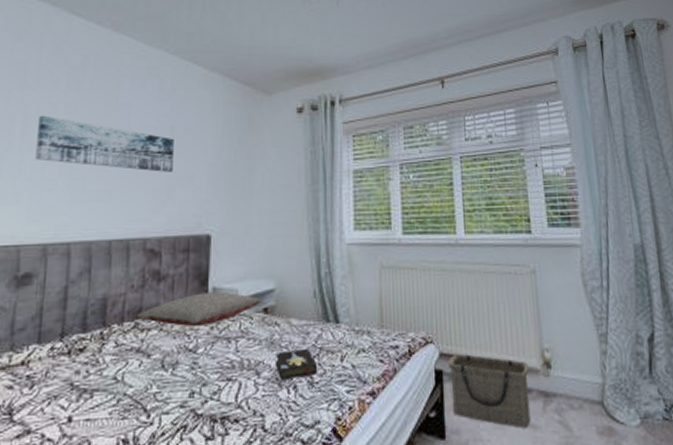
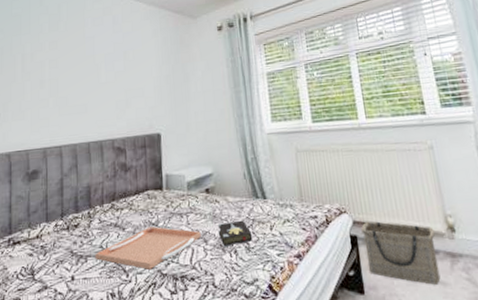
wall art: present [35,115,174,172] -> none [33,52,128,88]
serving tray: none [105,353,252,409] -> present [95,226,201,270]
pillow: present [136,292,263,327] -> none [112,177,205,206]

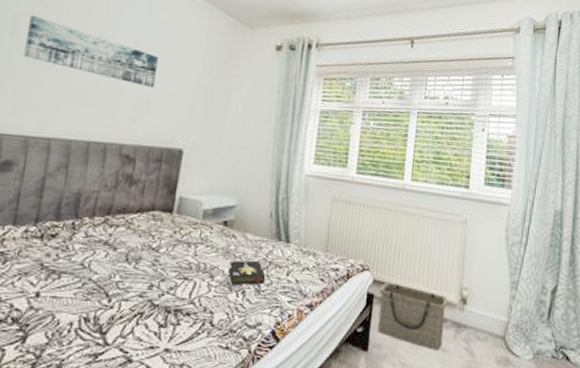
wall art: none [33,52,128,88] -> present [24,15,158,87]
serving tray: present [95,226,201,270] -> none [71,251,208,297]

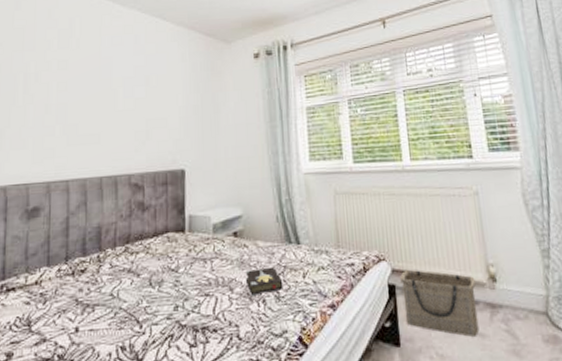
wall art: present [24,15,158,87] -> none [36,72,150,117]

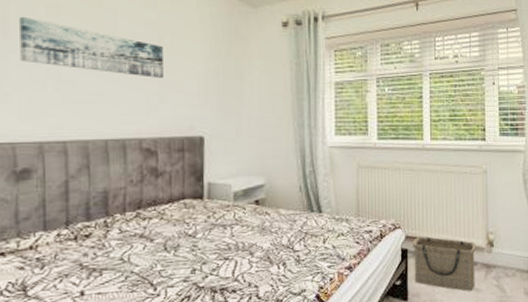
wall art: none [36,72,150,117] -> present [20,16,163,78]
hardback book: present [245,266,283,296] -> none [266,233,304,259]

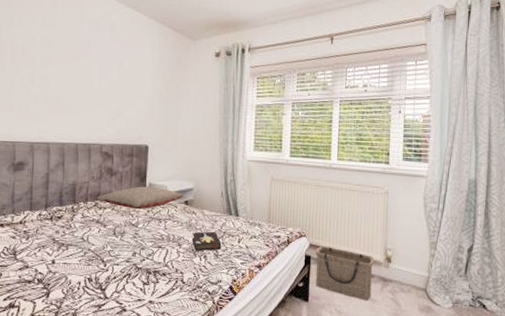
wall art: present [20,16,163,78] -> none [22,46,122,96]
pillow: none [137,186,255,216] -> present [96,186,185,210]
hardback book: none [266,233,304,259] -> present [191,231,222,252]

